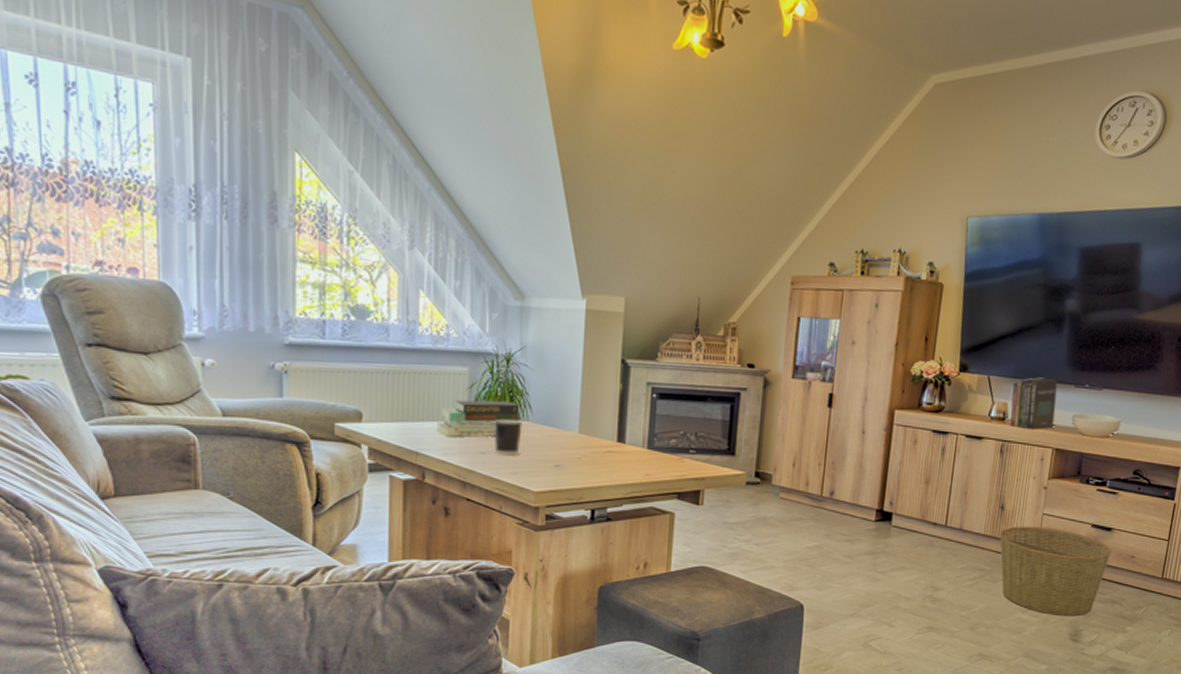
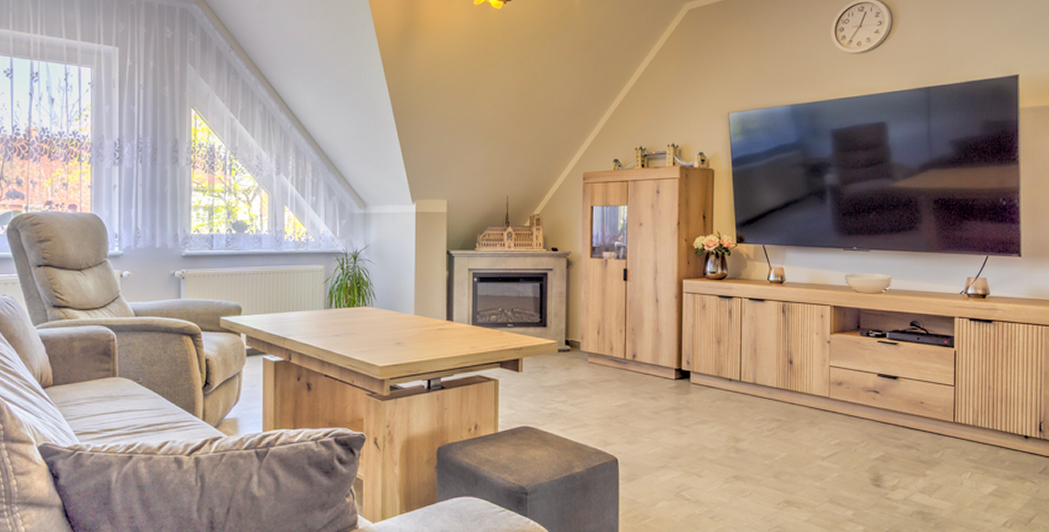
books: present [437,400,520,437] -> none [300,291,366,323]
mug: present [493,419,522,456] -> none [345,306,368,337]
basket: present [999,526,1111,617] -> none [791,378,900,462]
books: present [1010,377,1058,431] -> none [787,243,829,291]

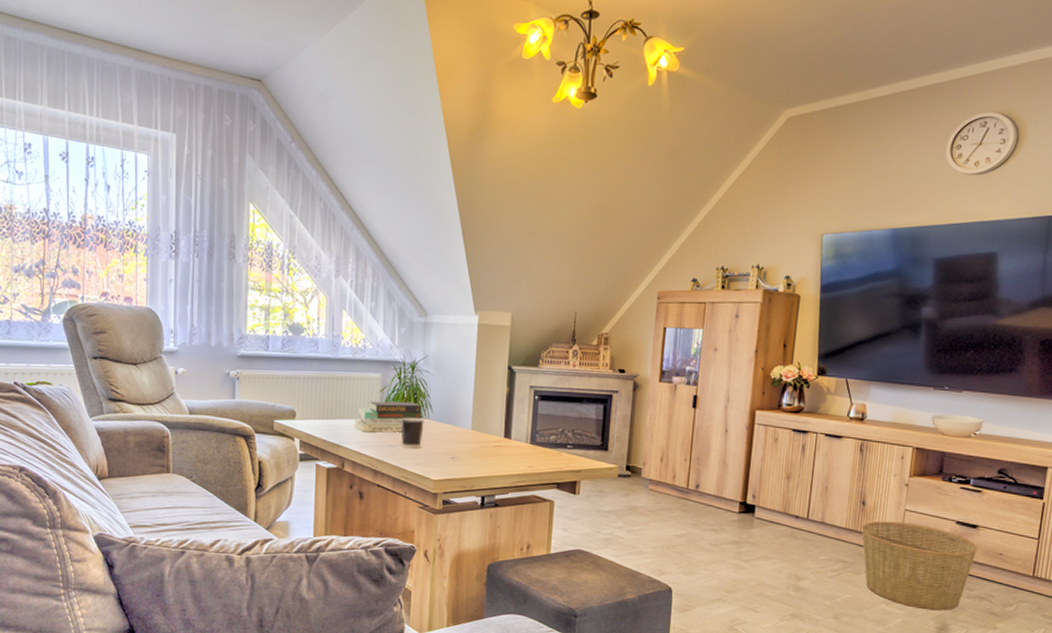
books: none [300,291,366,323] -> present [355,401,422,433]
mug: none [345,306,368,337] -> present [400,417,424,449]
basket: none [791,378,900,462] -> present [861,521,978,611]

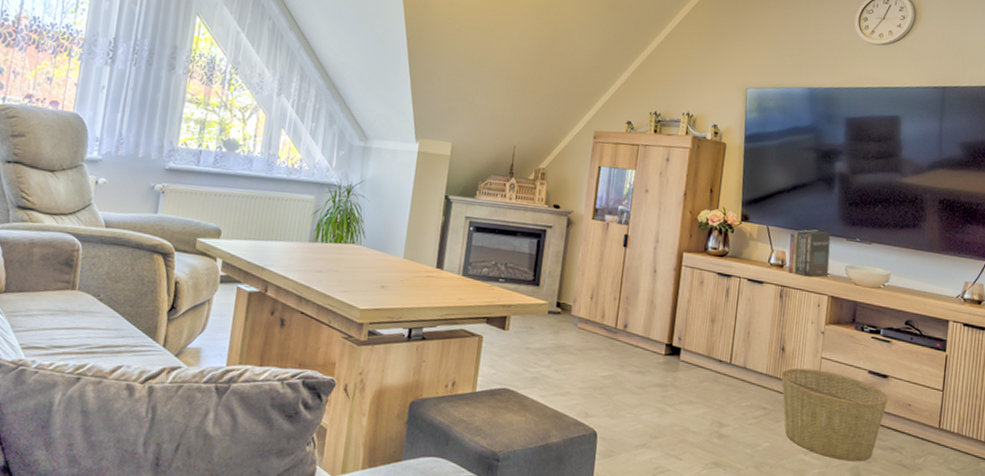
books: present [355,401,422,433] -> none [282,223,354,258]
mug: present [400,417,424,449] -> none [329,242,356,275]
books: none [869,380,917,430] -> present [788,229,831,278]

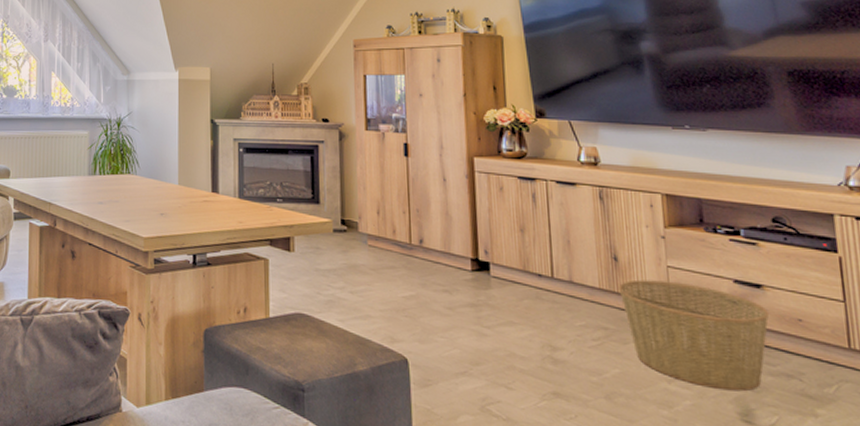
books: present [788,229,831,278] -> none [599,120,657,175]
bowl: present [845,264,892,289] -> none [677,156,742,182]

